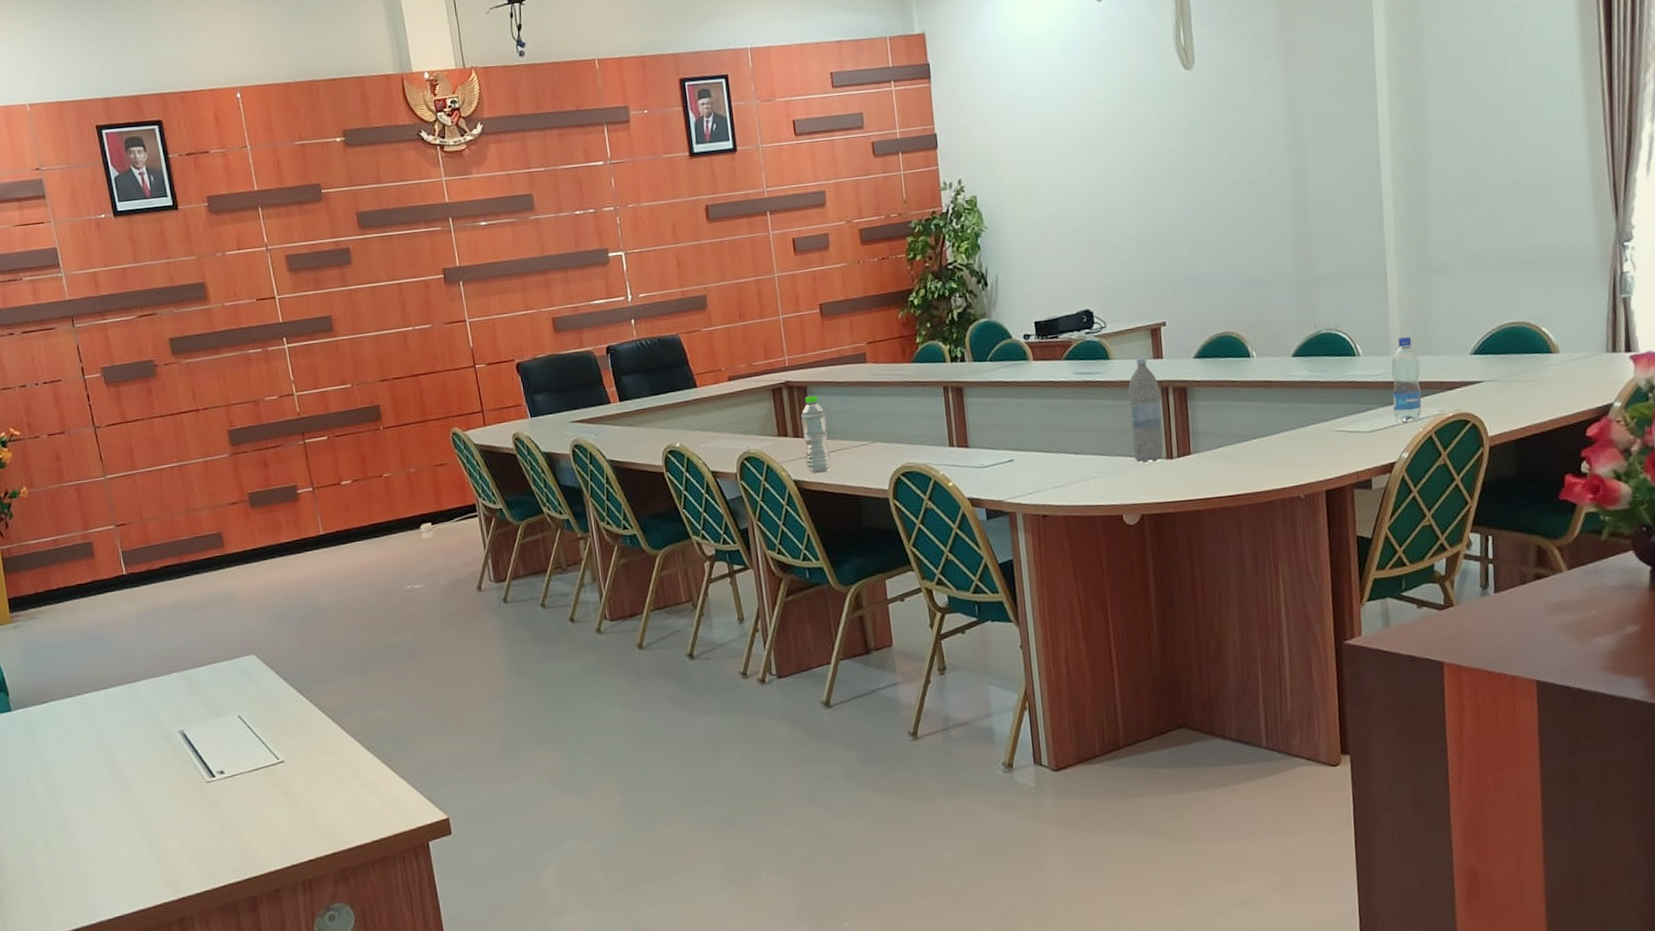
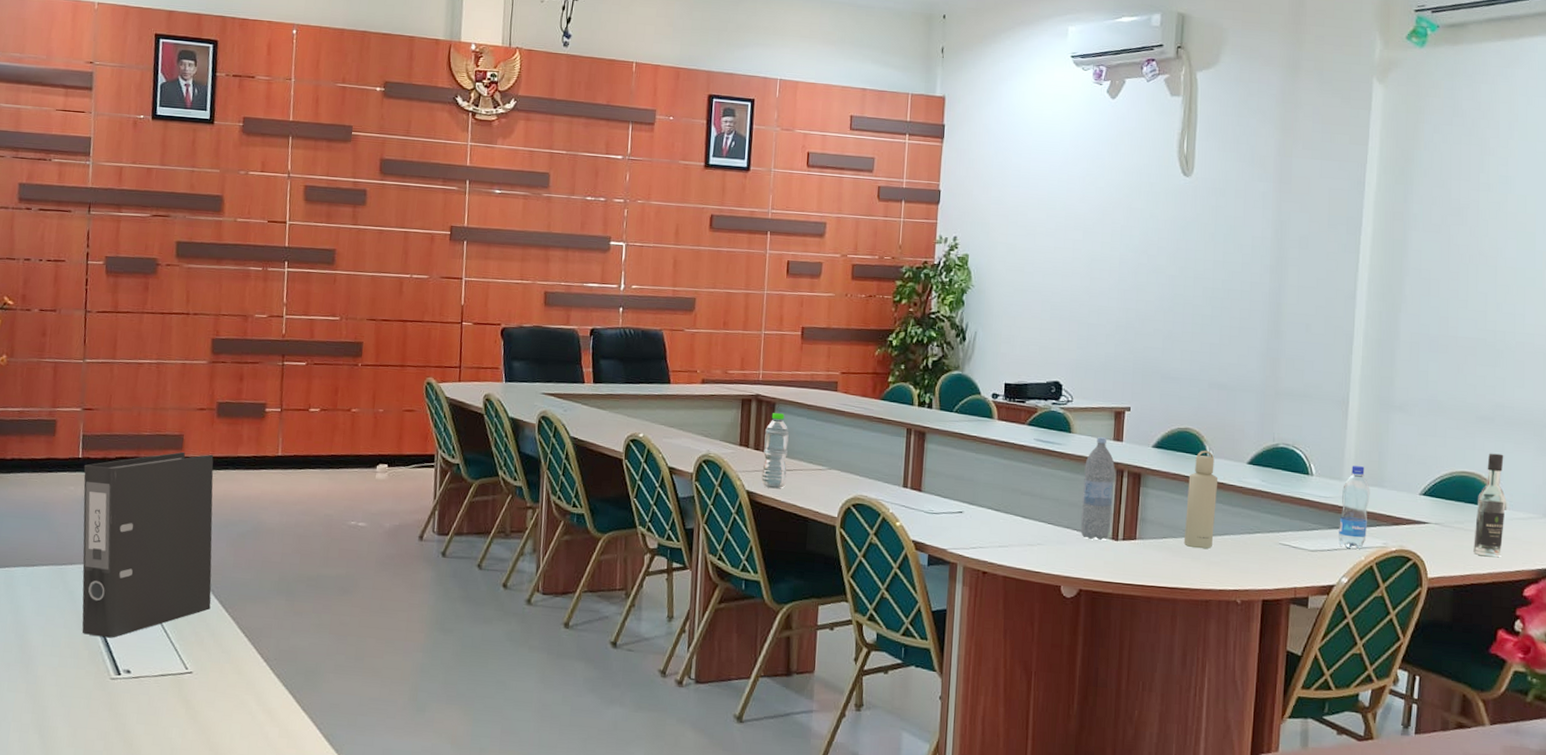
binder: none [130,546,288,745] -> present [82,452,214,638]
bottle: none [1234,351,1268,452] -> present [1183,450,1219,549]
bottle: none [1529,297,1560,405] -> present [1473,453,1506,558]

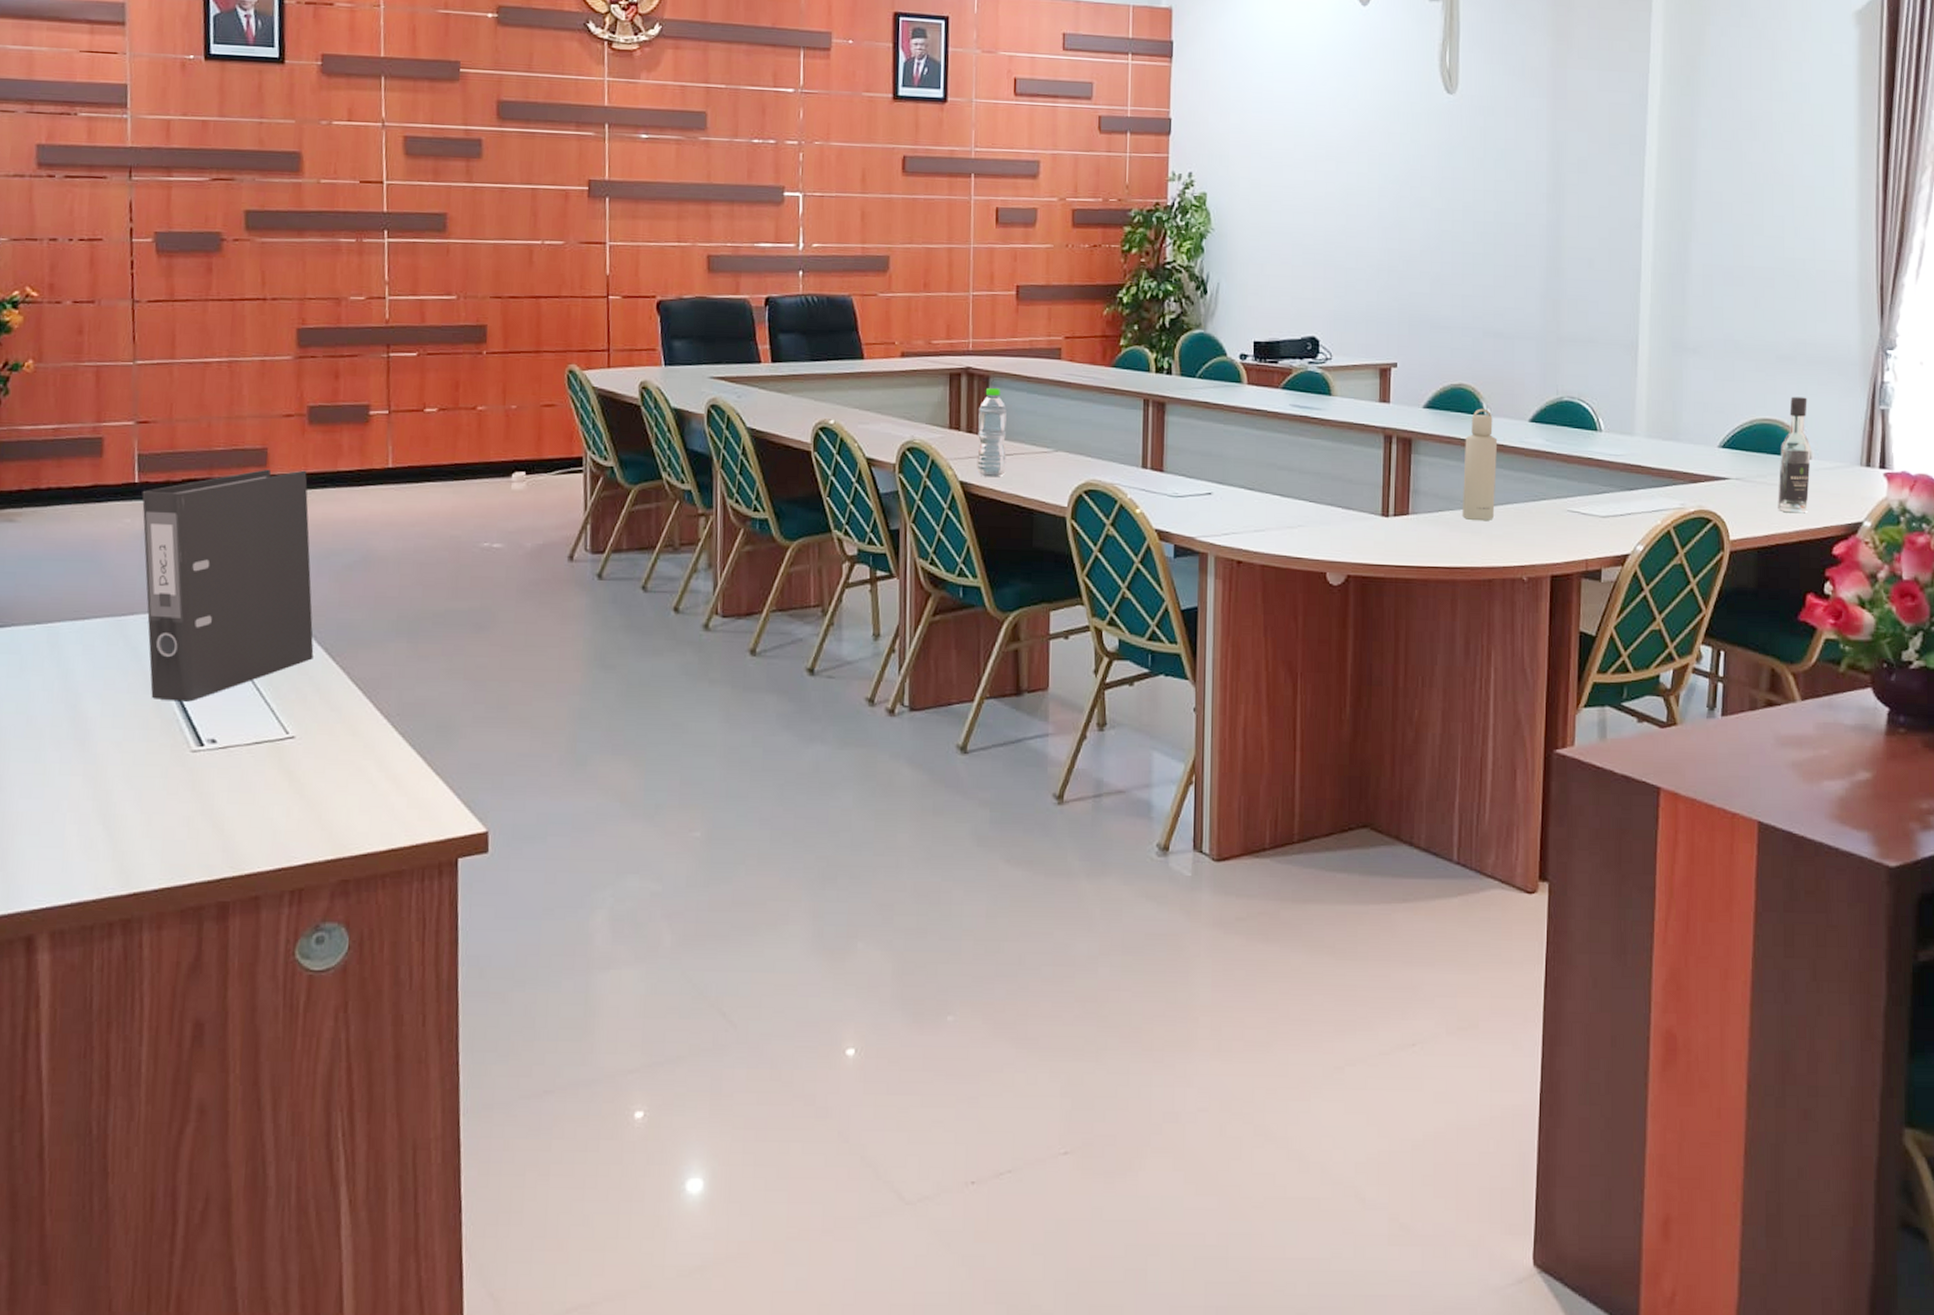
water bottle: present [1080,437,1115,541] -> none [1346,399,1382,518]
bottle: present [1338,466,1370,549] -> none [1632,418,1665,512]

